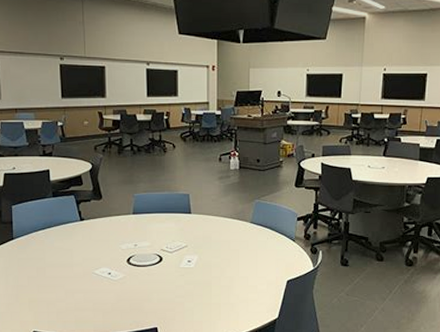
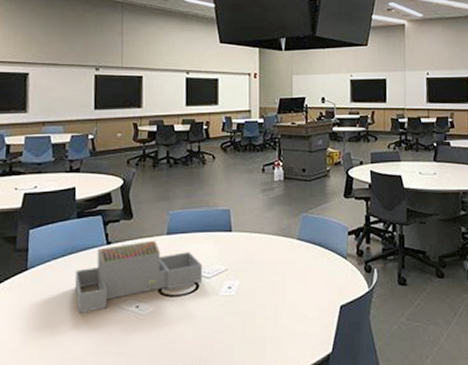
architectural model: none [54,218,166,277] -> present [74,240,203,314]

